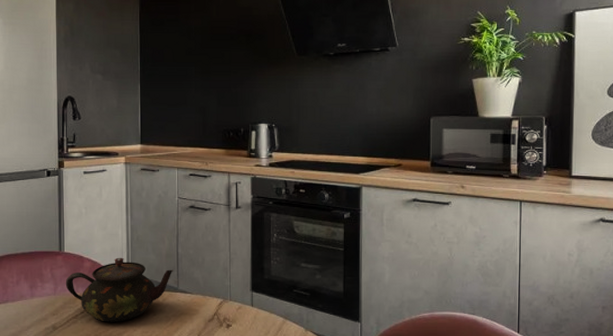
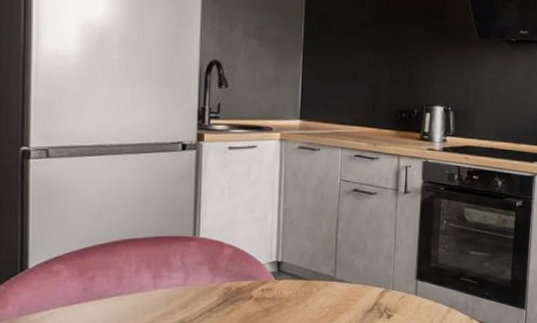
teapot: present [65,257,173,322] -> none [199,243,331,315]

